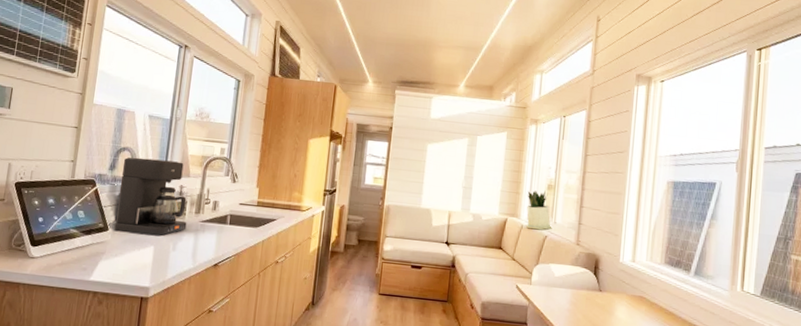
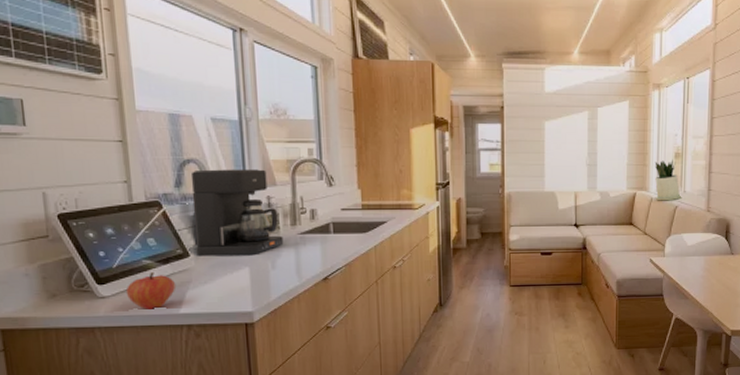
fruit: none [51,240,93,274] -> present [125,271,176,309]

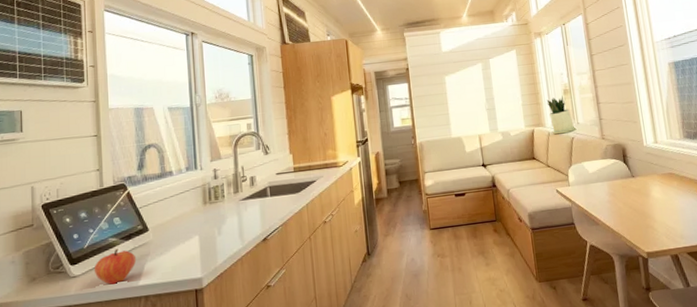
coffee maker: present [190,169,284,255] -> none [151,146,228,229]

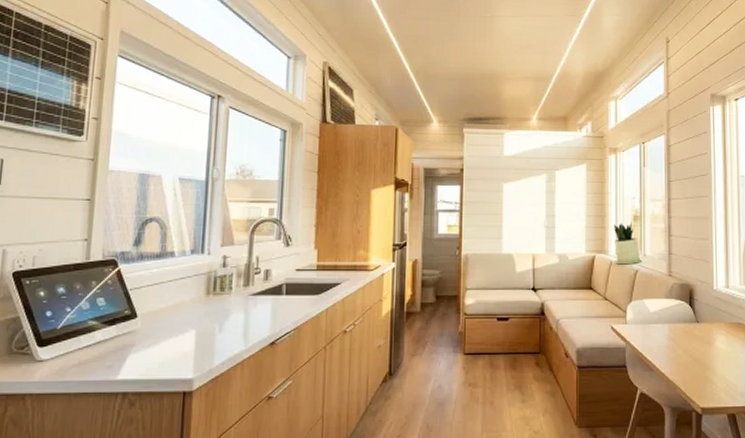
fruit: present [94,248,137,285] -> none [65,333,119,375]

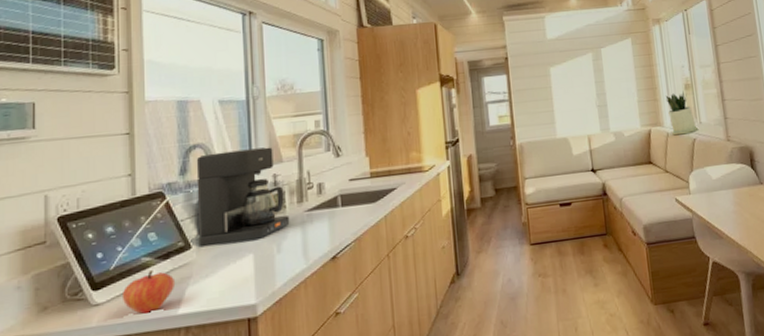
fruit: none [65,333,119,375] -> present [121,269,176,314]
coffee maker: none [144,228,235,316] -> present [196,147,290,246]

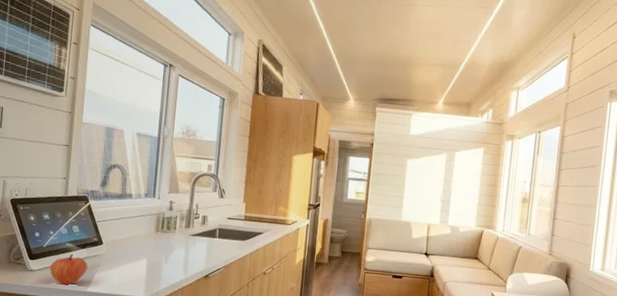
coffee maker: present [196,147,290,246] -> none [108,174,178,249]
planter: present [665,91,698,136] -> none [501,203,526,242]

